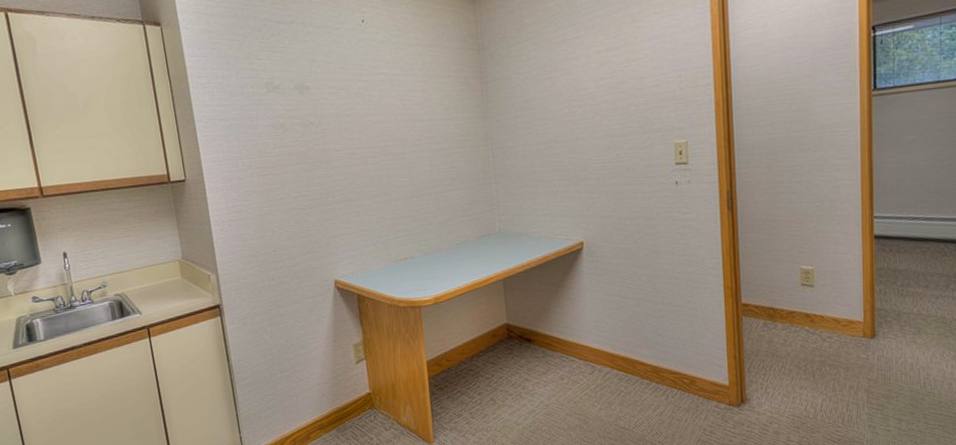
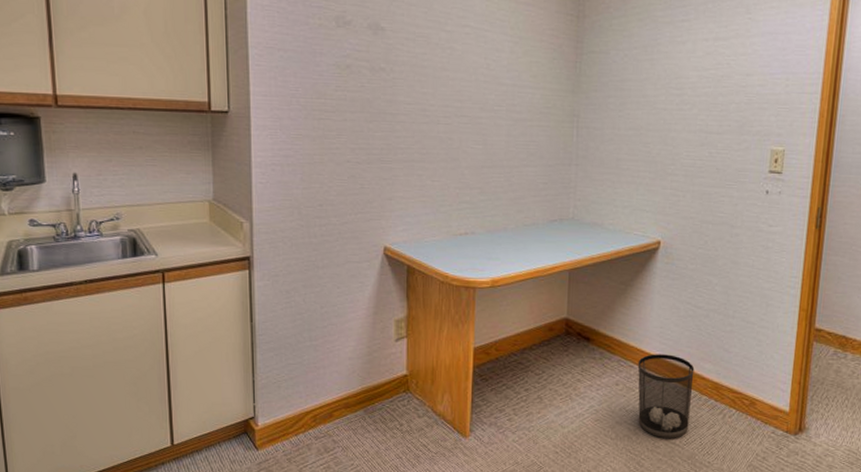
waste bin: none [578,345,635,424] -> present [637,354,695,438]

